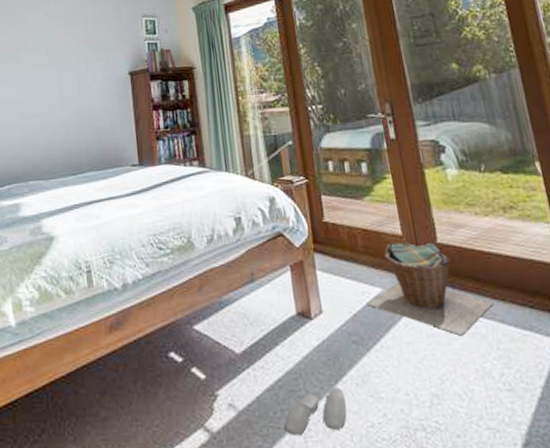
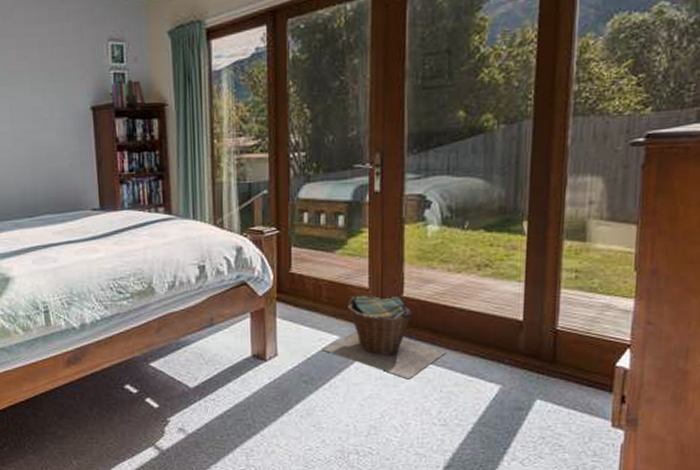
slippers: present [284,387,347,436] -> none [229,418,288,455]

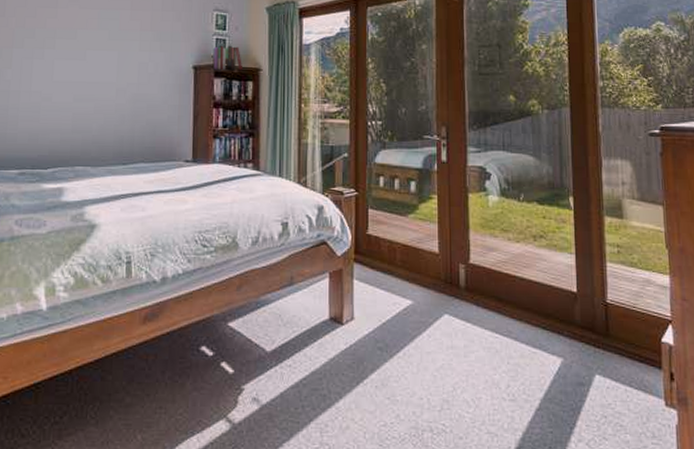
laundry basket: present [323,293,447,380] -> none [397,259,511,349]

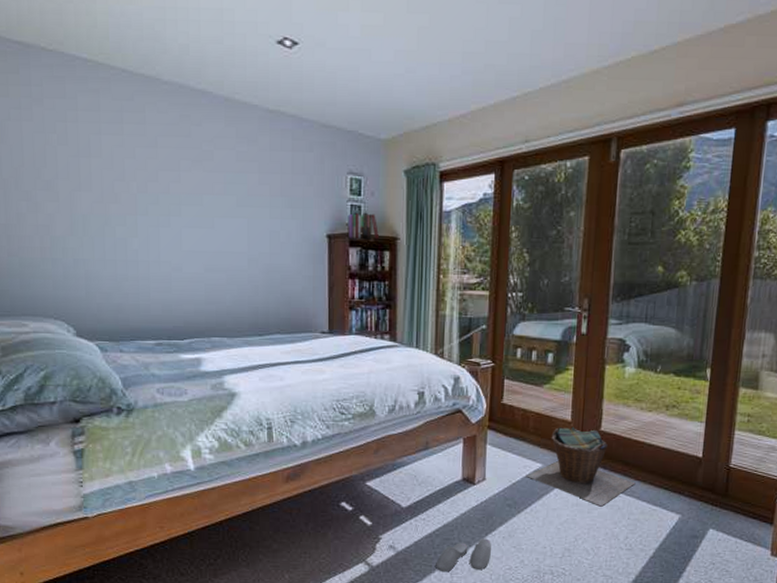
slippers: none [304,388,363,430] -> present [436,538,491,572]
laundry basket: none [397,259,511,349] -> present [527,426,636,507]

